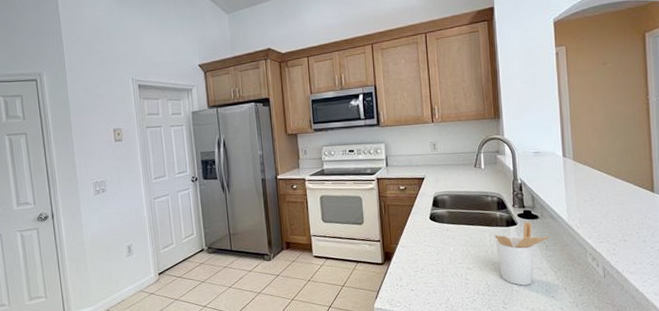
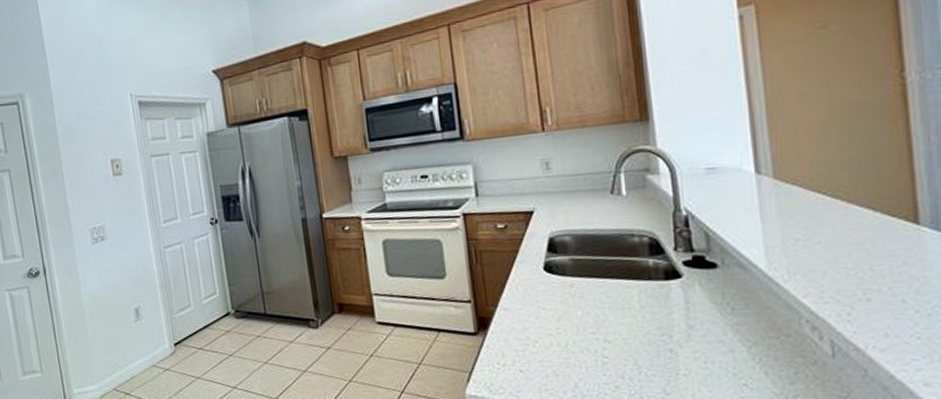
utensil holder: present [494,221,550,286] -> none [646,272,737,367]

